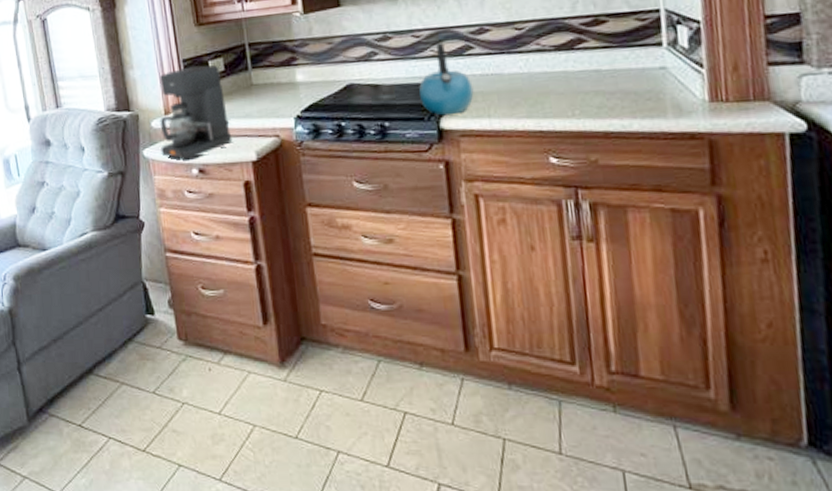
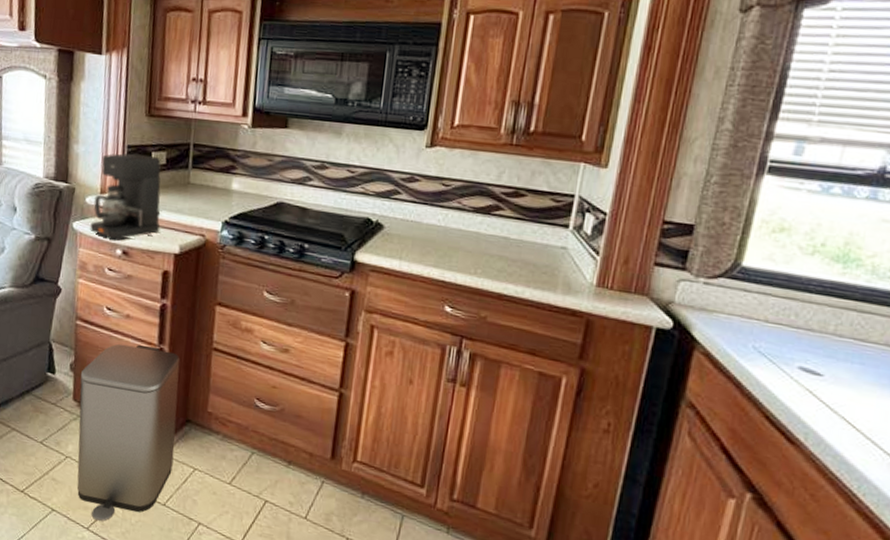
pedal bin: none [180,264,297,469] -> present [77,343,181,522]
kettle: present [419,43,474,116] -> none [342,182,393,251]

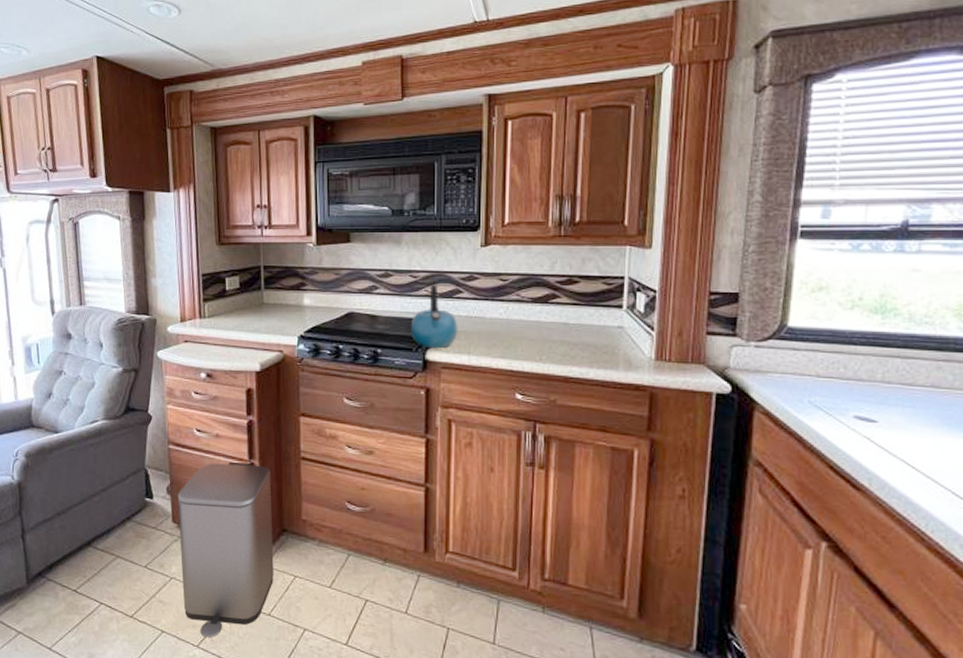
coffee maker: present [90,153,161,240] -> none [174,281,240,364]
kettle: none [342,182,393,251] -> present [411,285,458,349]

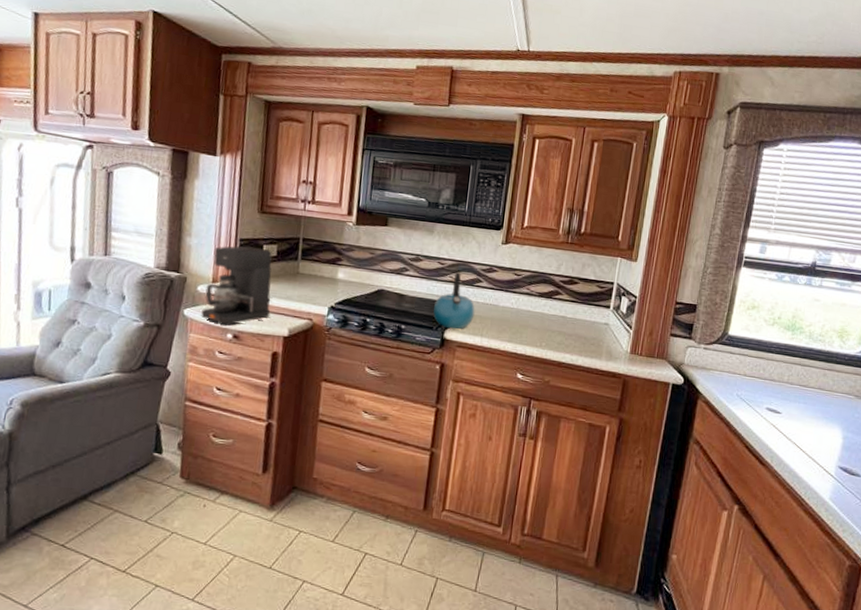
coffee maker: none [174,281,240,364] -> present [201,246,272,325]
pedal bin: present [177,461,274,638] -> none [182,420,288,591]

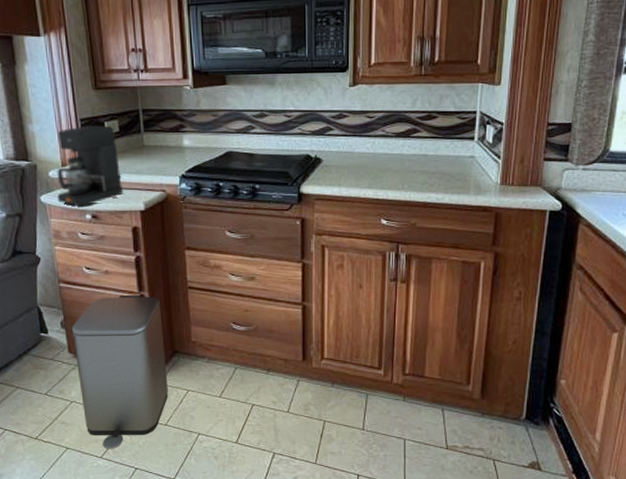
pedal bin: none [182,420,288,591] -> present [71,294,168,449]
kettle: present [433,272,475,330] -> none [286,123,330,183]

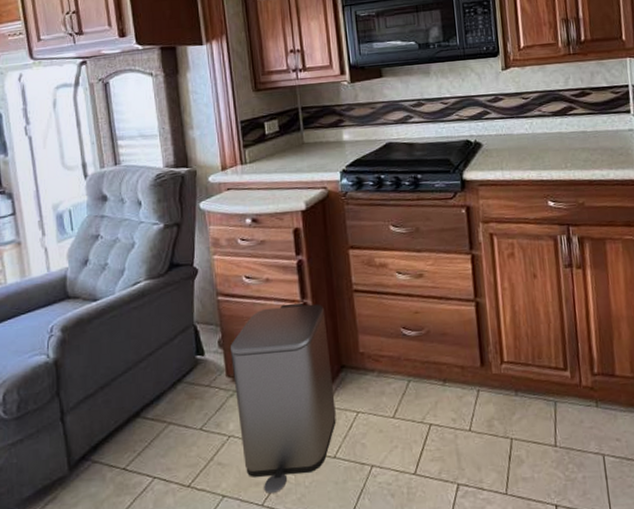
coffee maker: present [57,125,124,207] -> none [217,125,284,211]

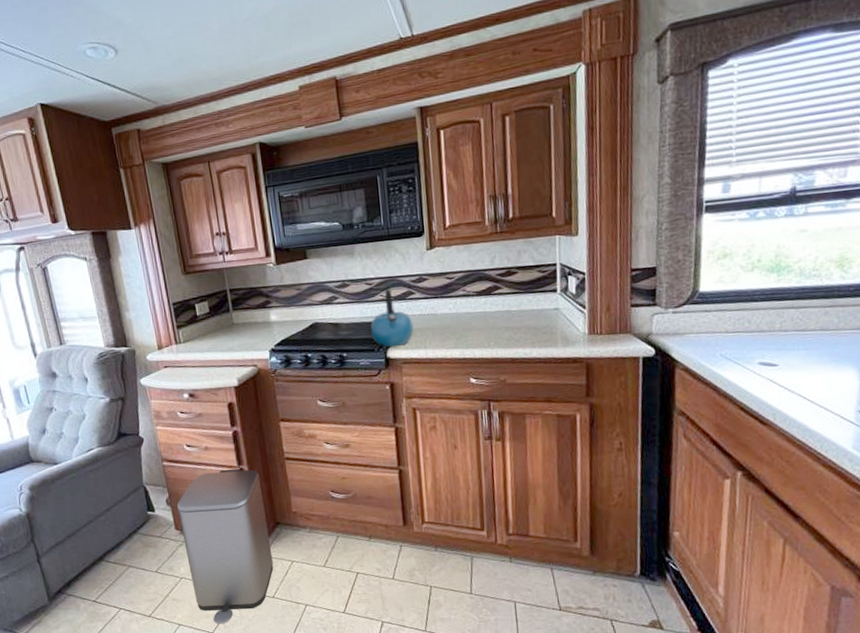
kettle: none [446,109,490,169] -> present [371,289,414,348]

